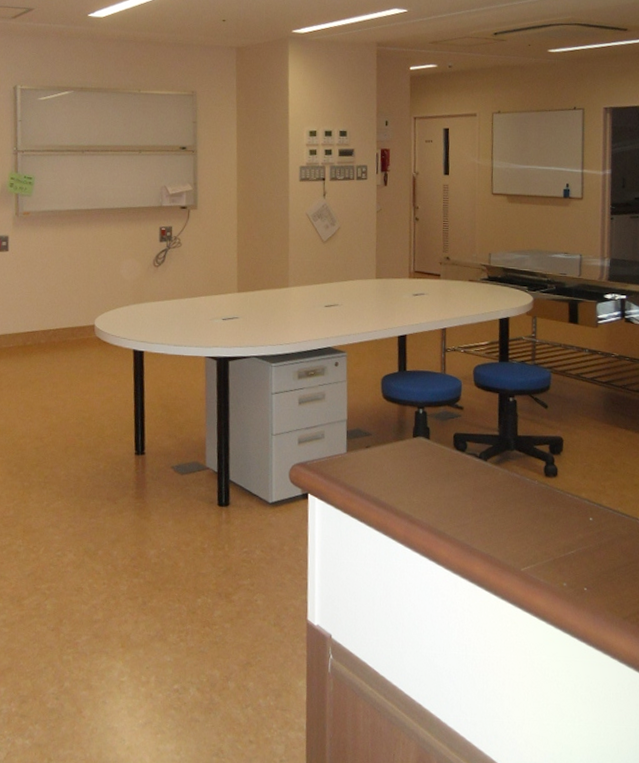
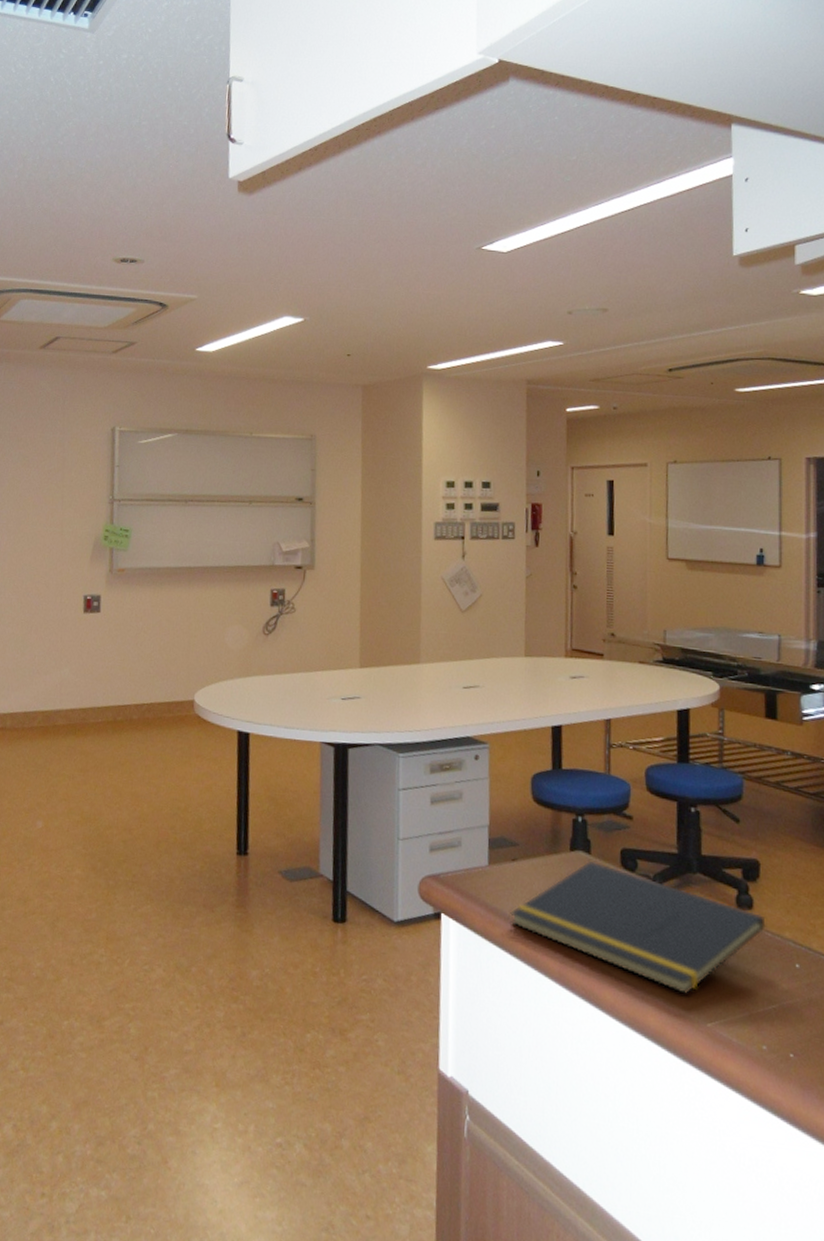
notepad: none [365,444,567,548] -> present [510,860,766,995]

